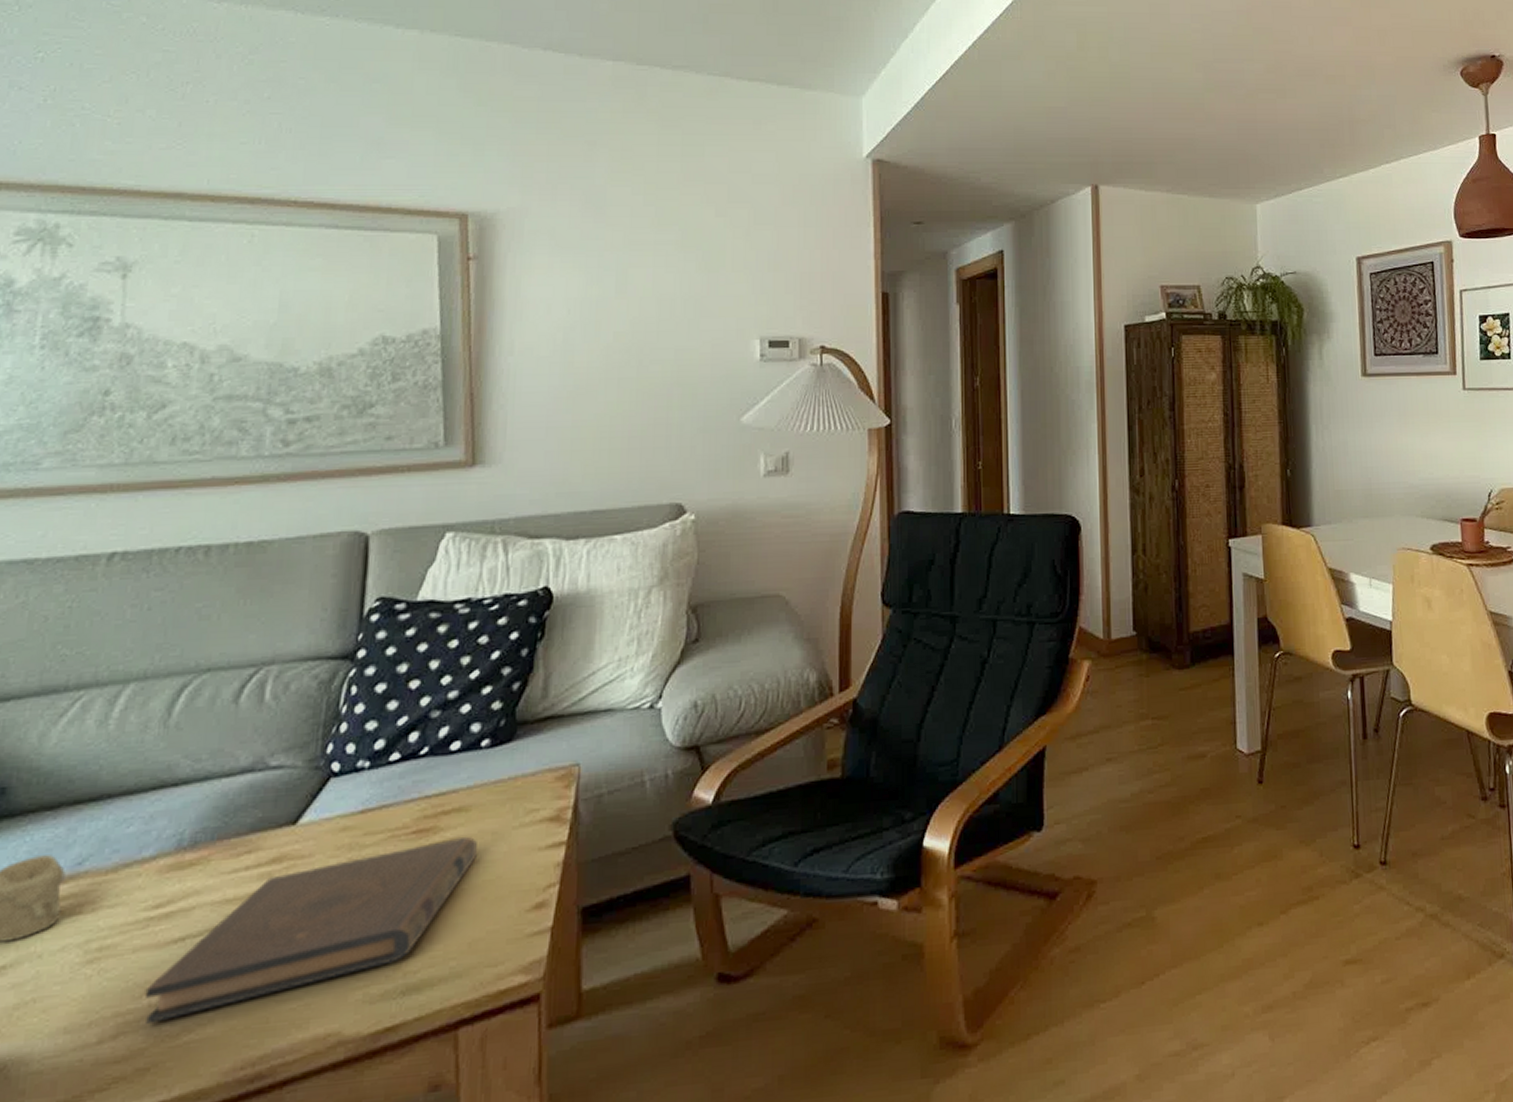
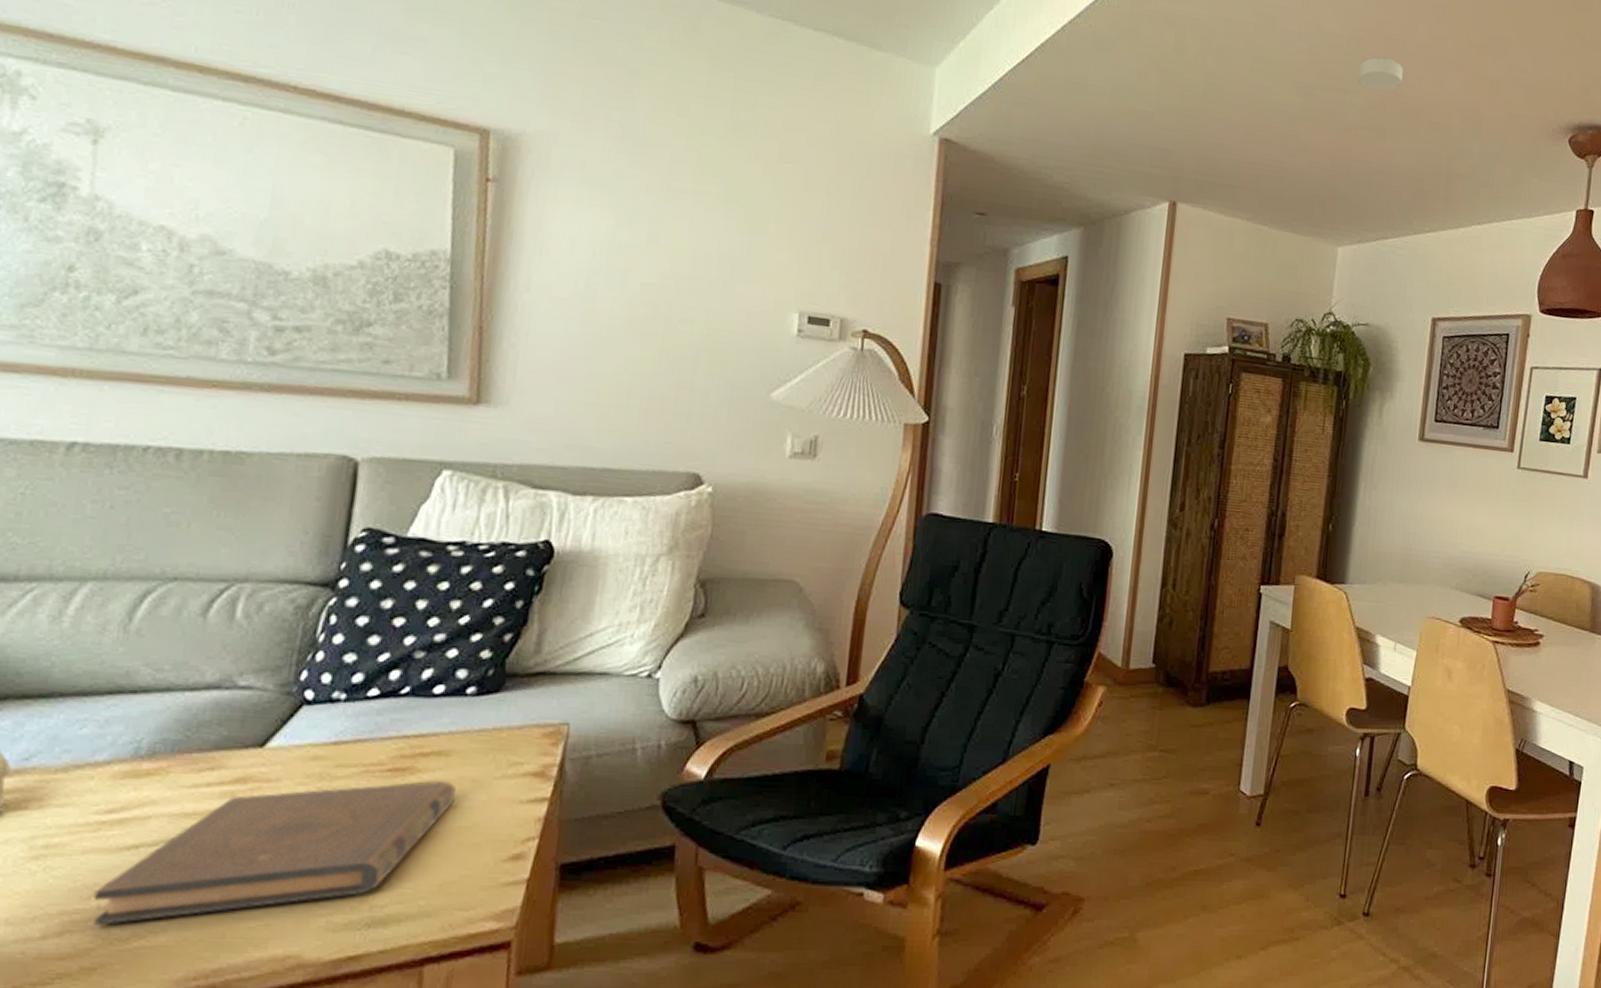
smoke detector: none [1251,24,1294,56] -> present [1358,56,1403,92]

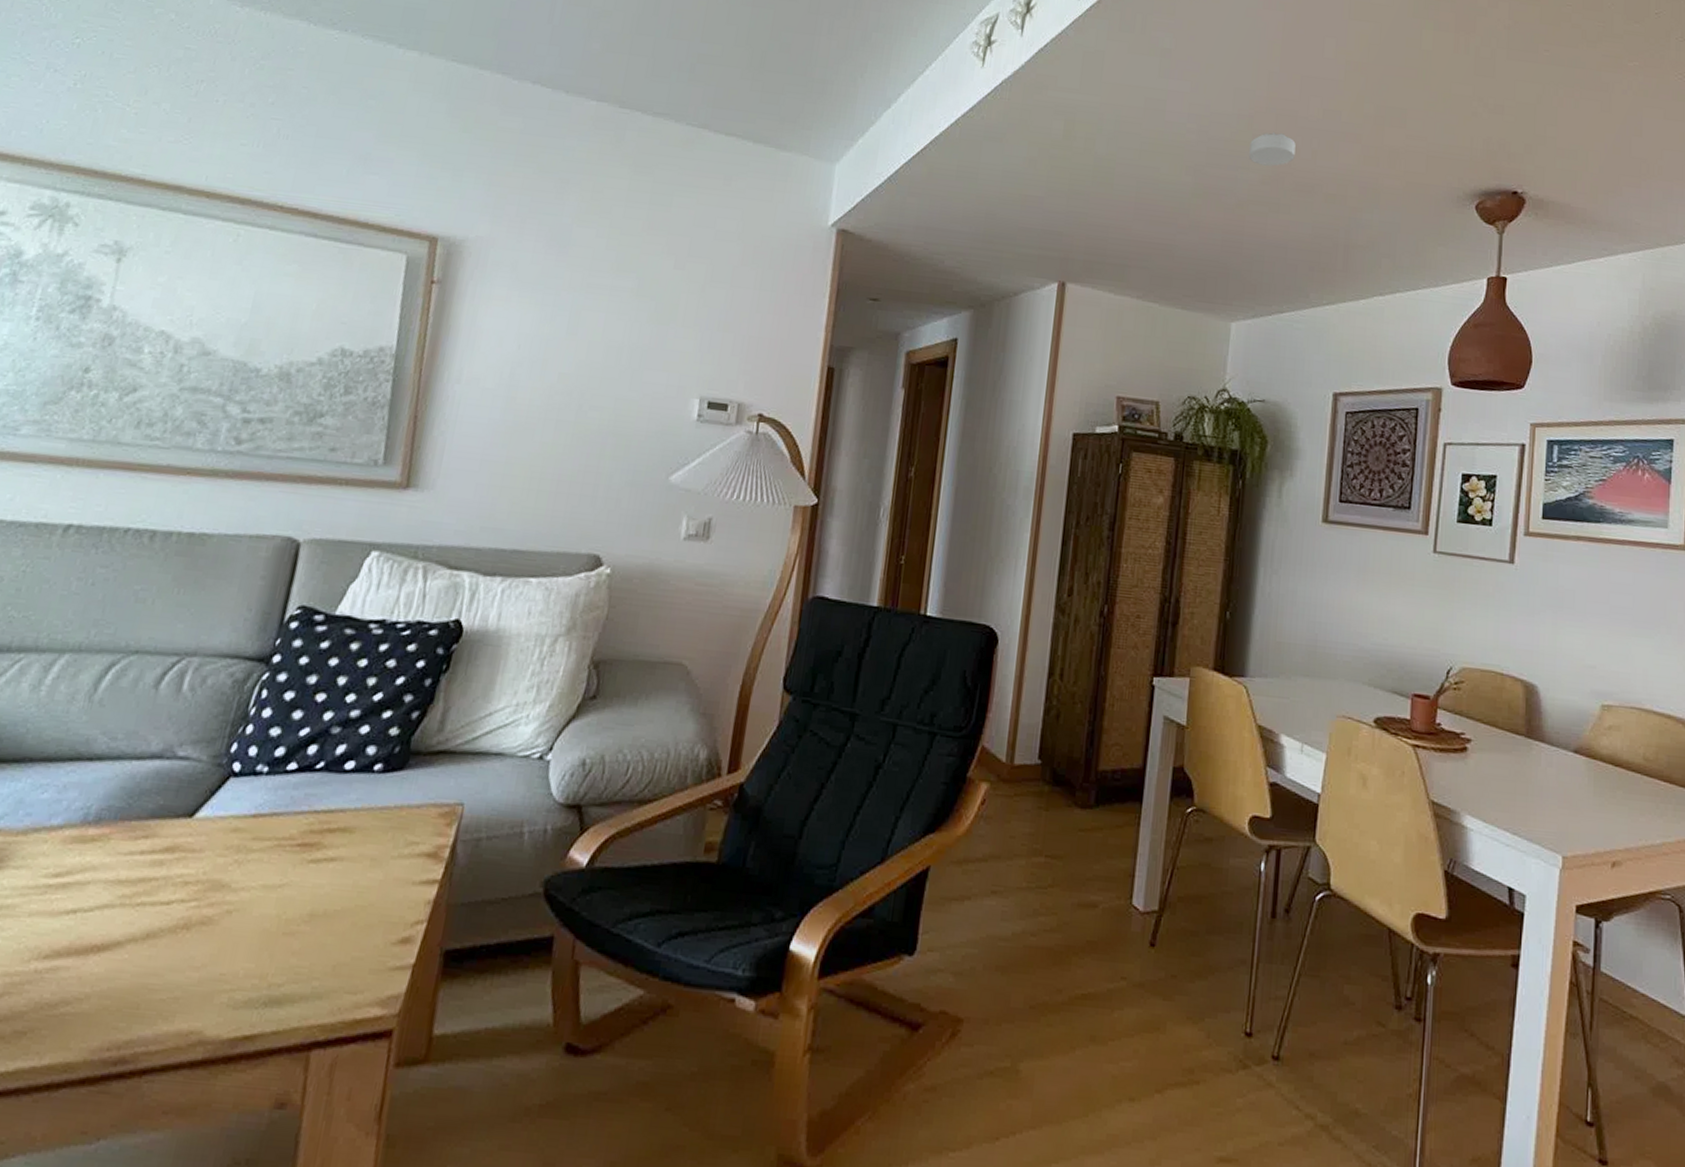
book: present [93,781,456,925] -> none [29,858,356,989]

